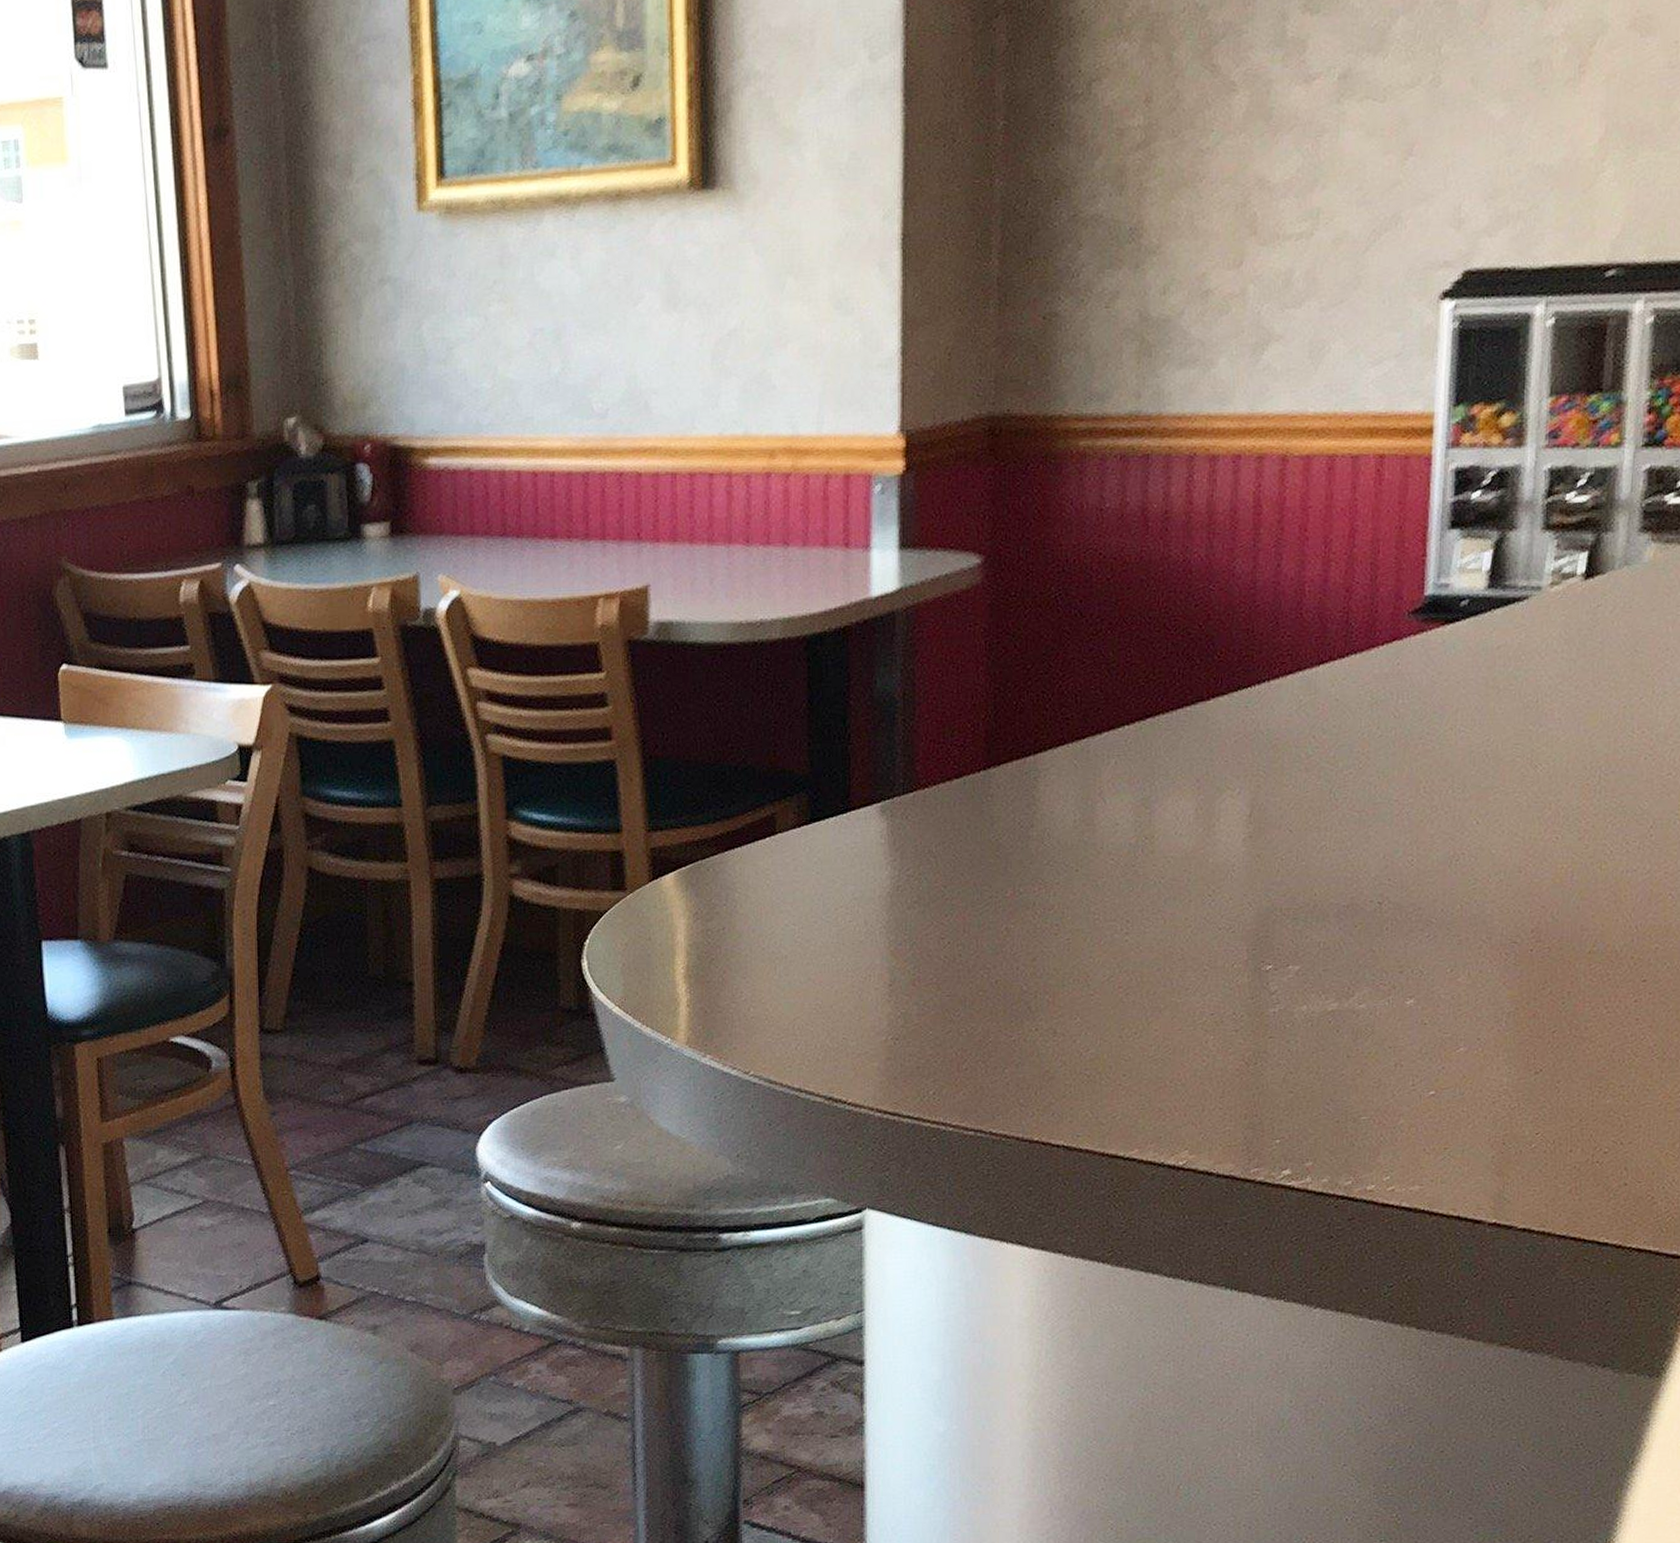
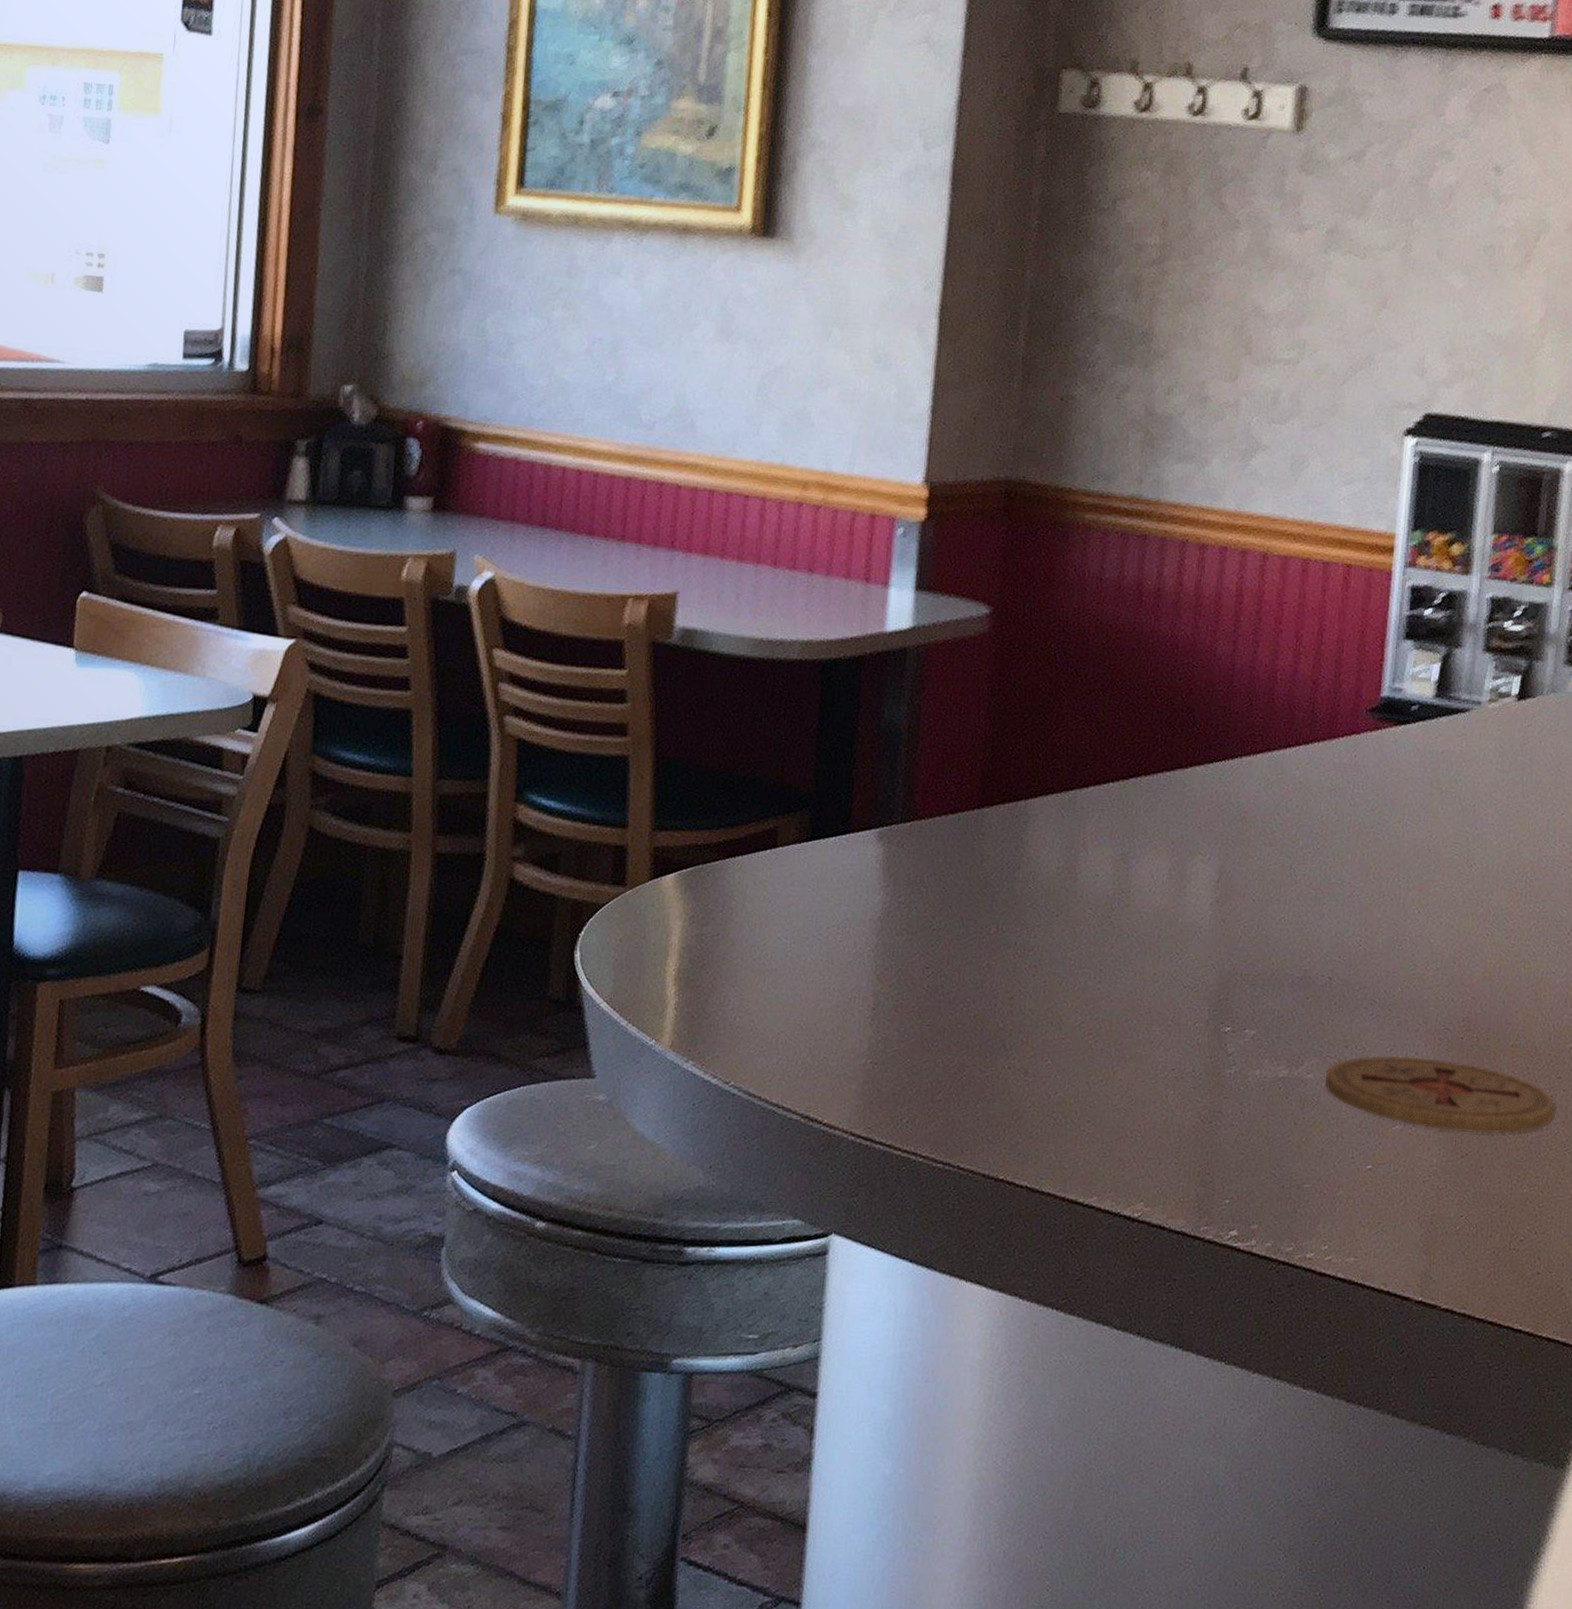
coaster: none [1380,975,1642,1048] -> present [1325,1056,1557,1134]

